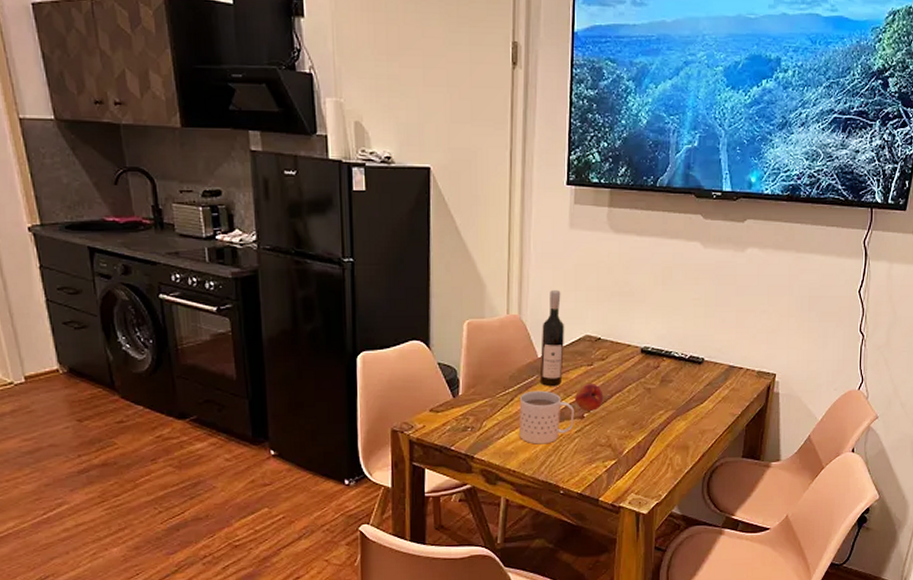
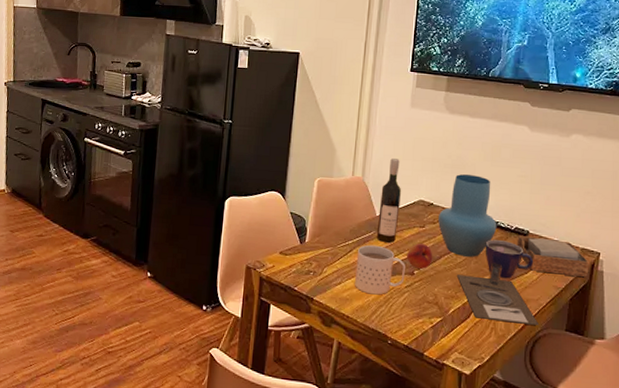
vase: none [608,302,671,392] -> present [438,174,497,257]
place setting: none [630,395,717,456] -> present [457,262,540,325]
cup: none [658,371,710,411] -> present [485,240,534,279]
napkin holder: none [692,364,765,402] -> present [517,236,590,278]

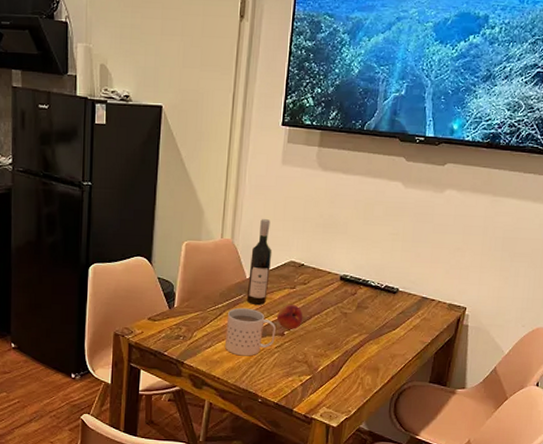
vase: present [438,174,497,257] -> none [309,234,368,316]
place setting: present [457,262,540,325] -> none [327,320,405,378]
cup: present [485,240,534,279] -> none [354,298,402,336]
napkin holder: present [517,236,590,278] -> none [386,294,456,332]

